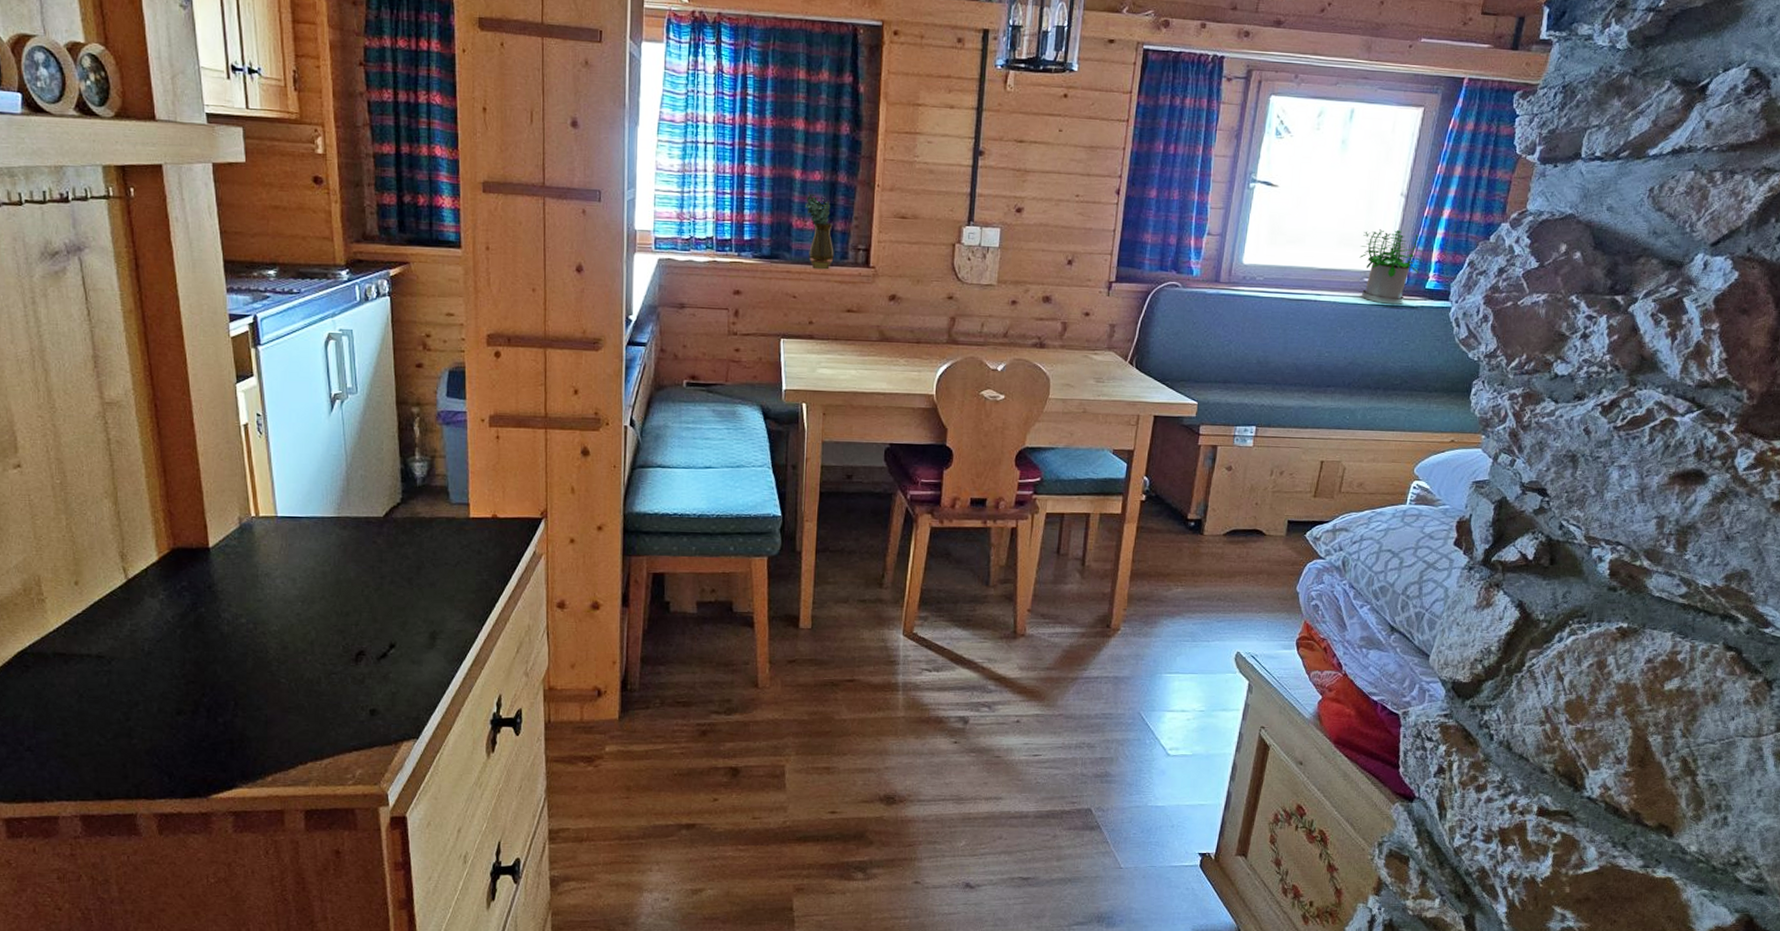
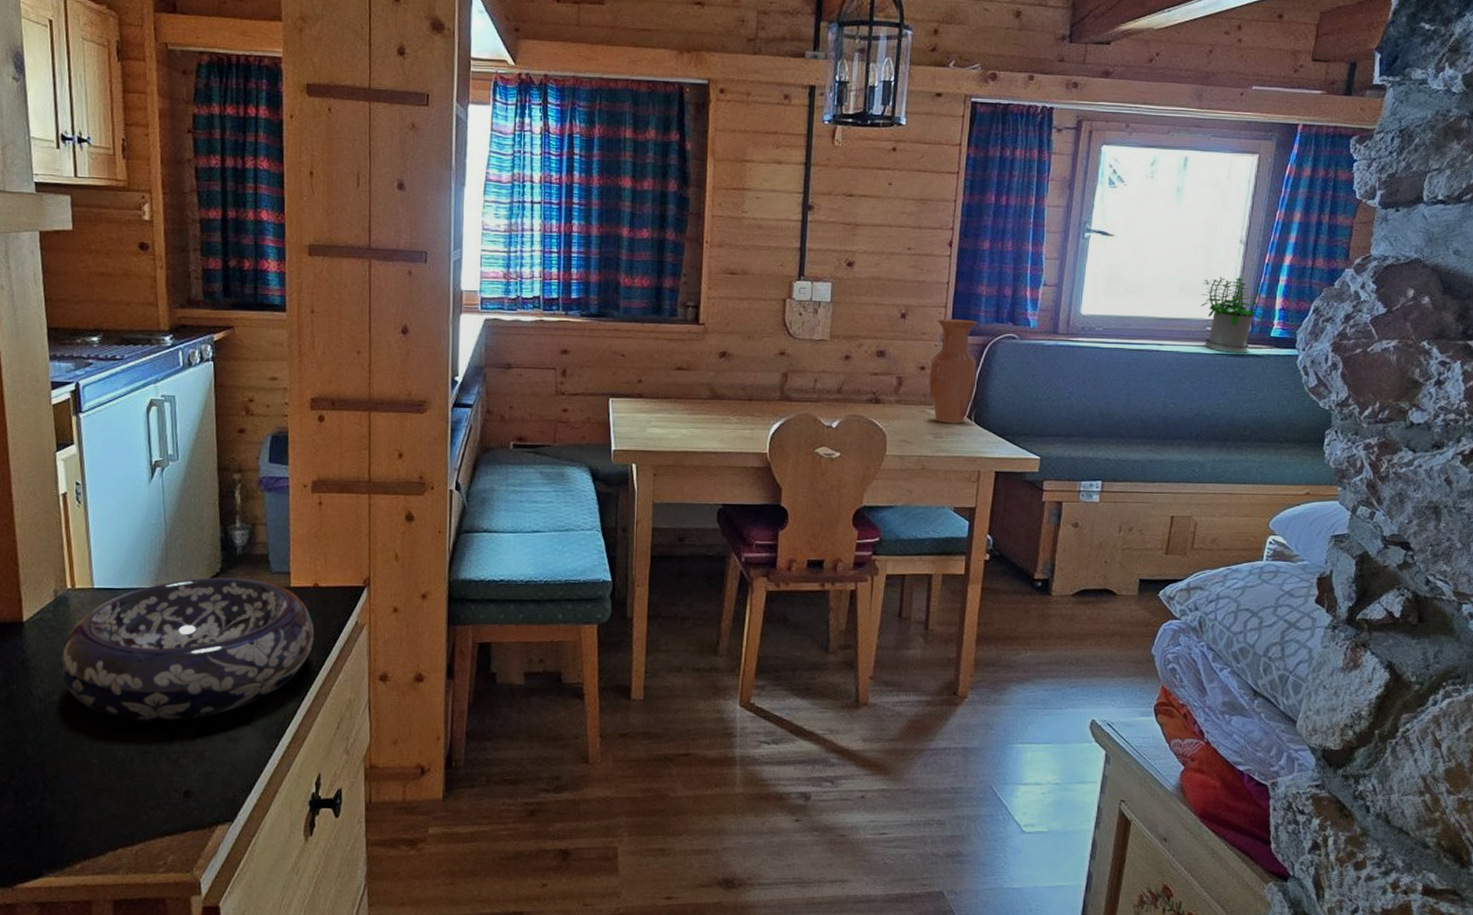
decorative bowl: none [246,507,494,644] -> present [60,577,315,721]
vase: present [804,192,834,270] -> none [632,250,663,328]
vase: none [1092,266,1143,369] -> present [929,319,978,424]

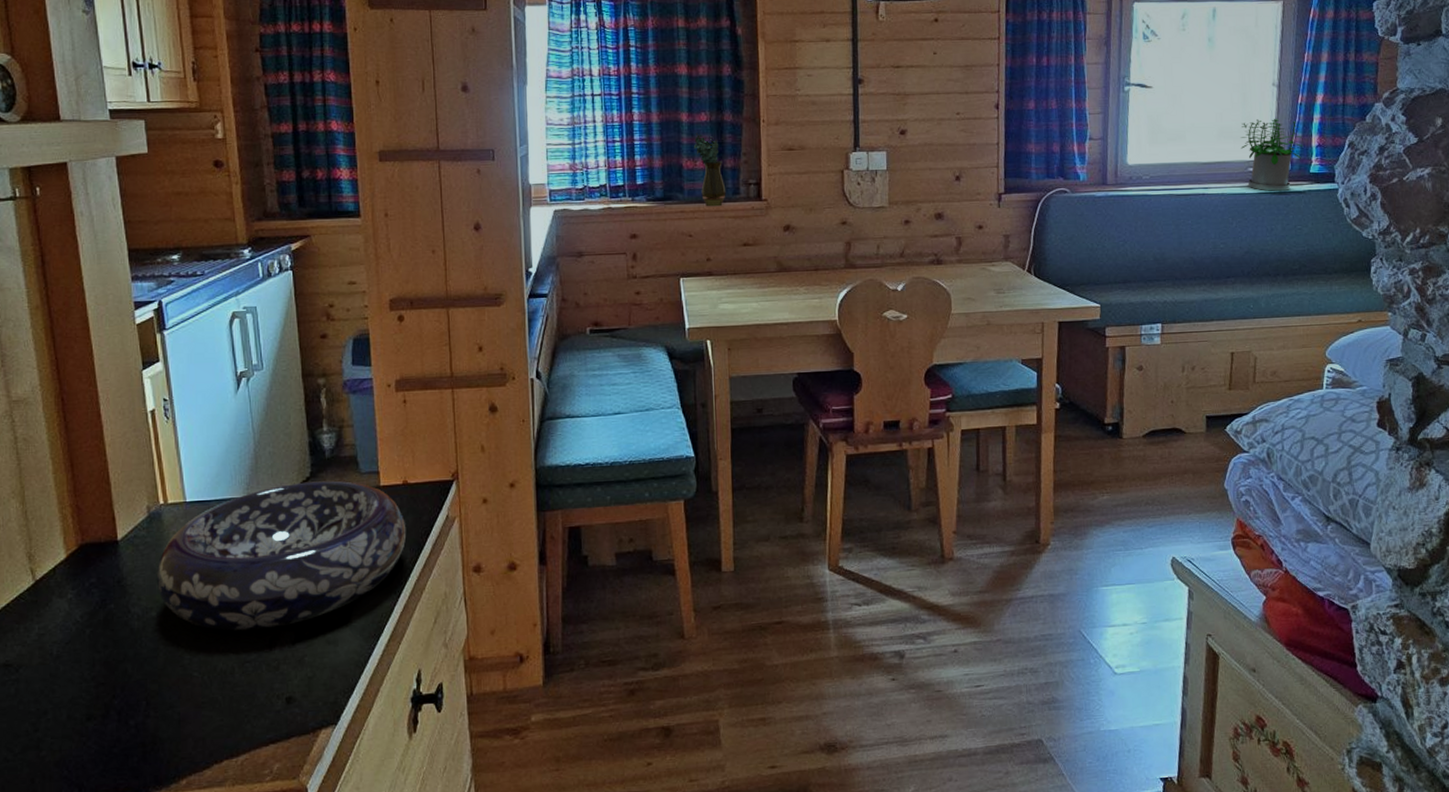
vase: none [632,250,663,328] -> present [693,133,726,207]
vase: present [929,319,978,424] -> none [987,177,1033,279]

